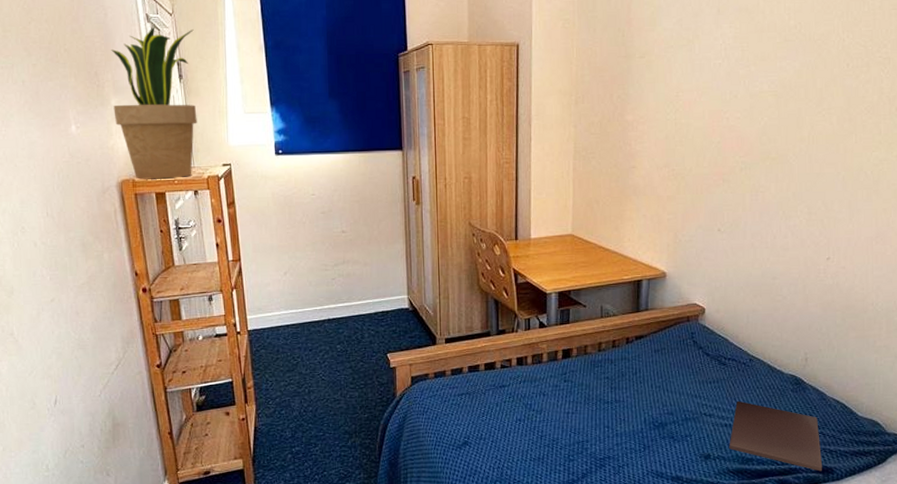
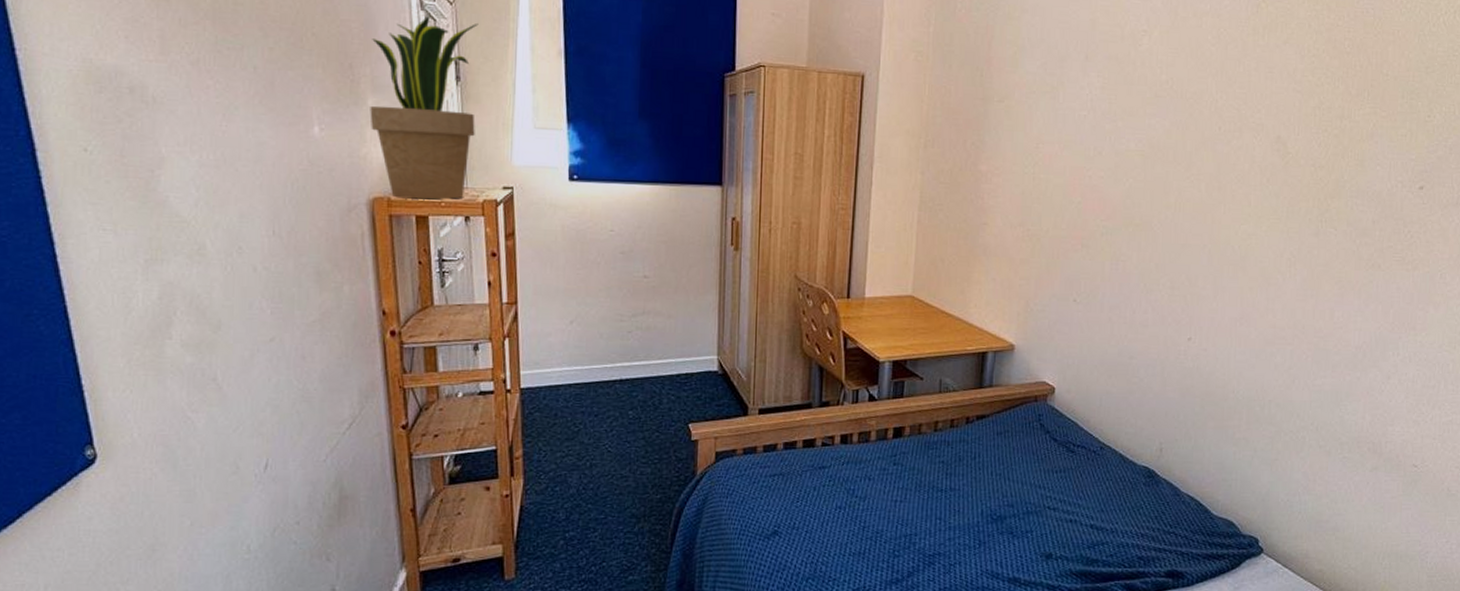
plaque: present [729,401,823,472] -> none [1073,494,1173,576]

